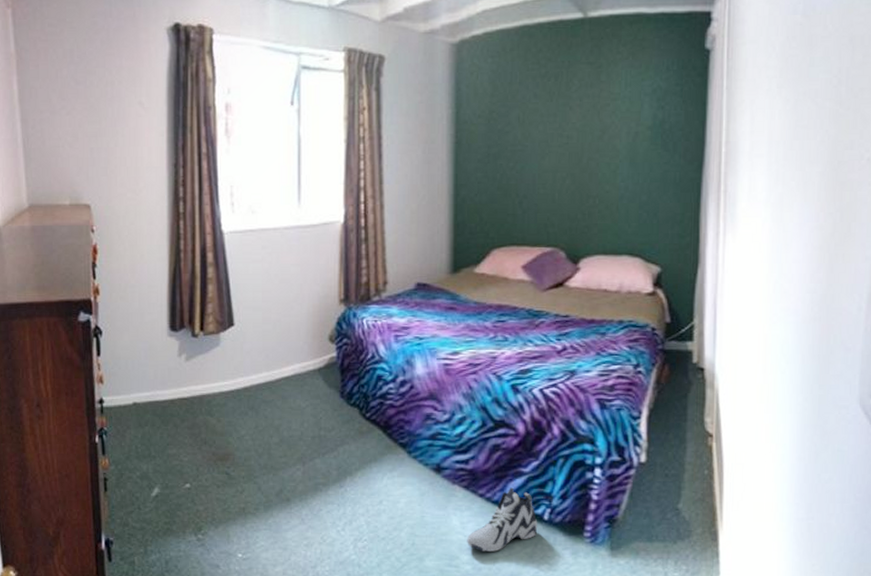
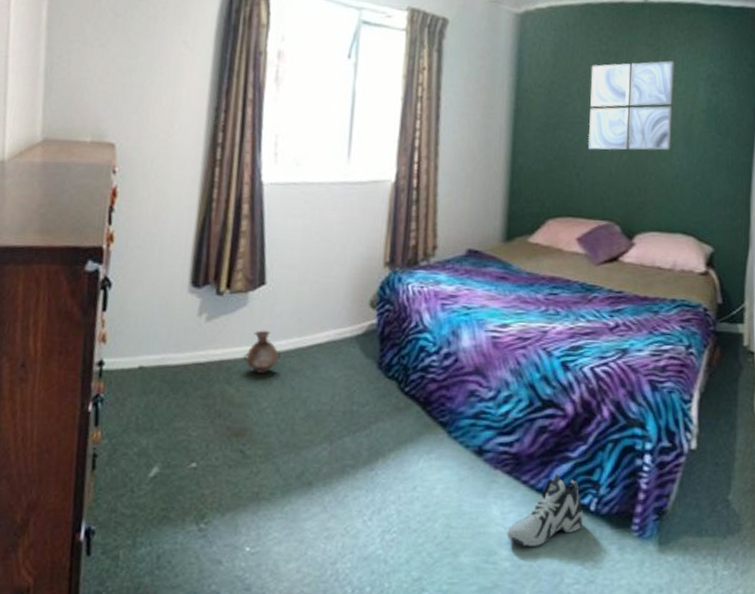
vase: none [221,367,254,405] -> present [243,330,282,373]
wall art: none [529,78,618,177] -> present [587,61,675,151]

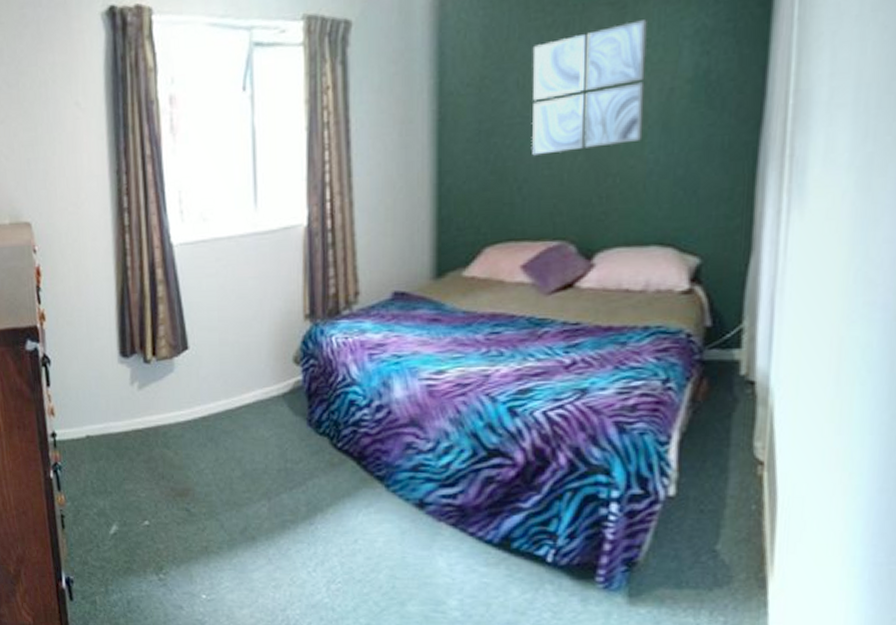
vase: present [243,330,282,373] -> none [177,394,213,436]
sneaker: present [507,474,584,546] -> none [455,525,540,597]

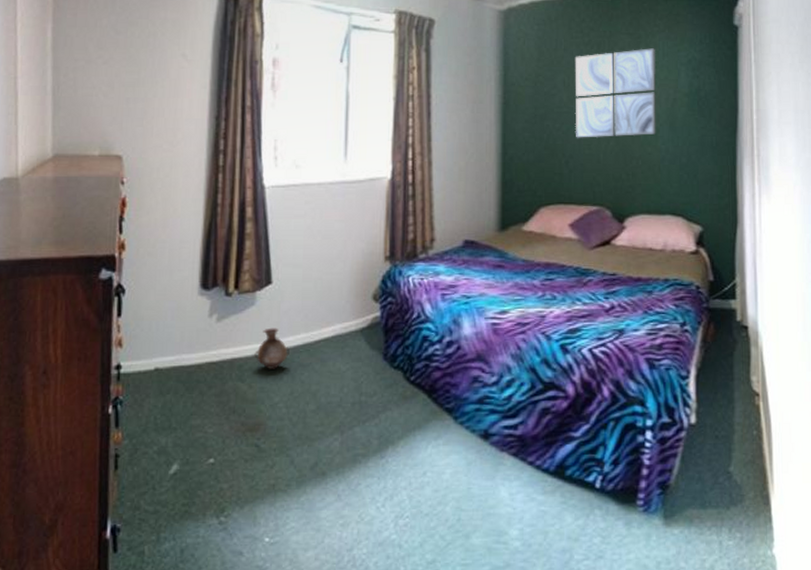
vase: none [177,394,213,436] -> present [254,328,291,369]

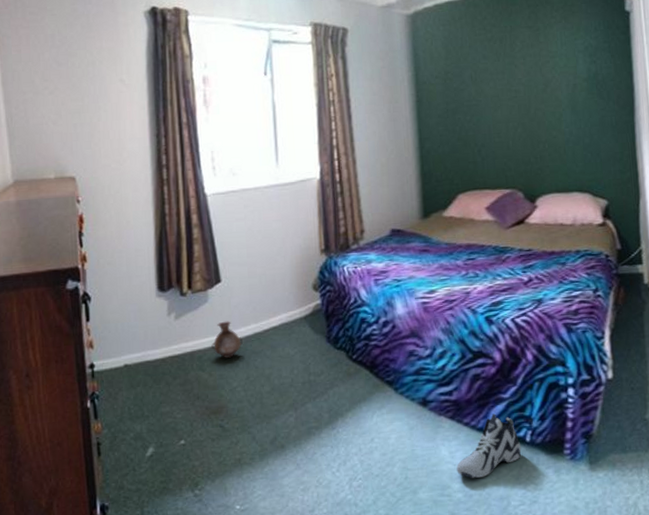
sneaker: none [516,454,590,525] -> present [456,413,521,478]
wall art: present [574,48,657,138] -> none [479,39,560,128]

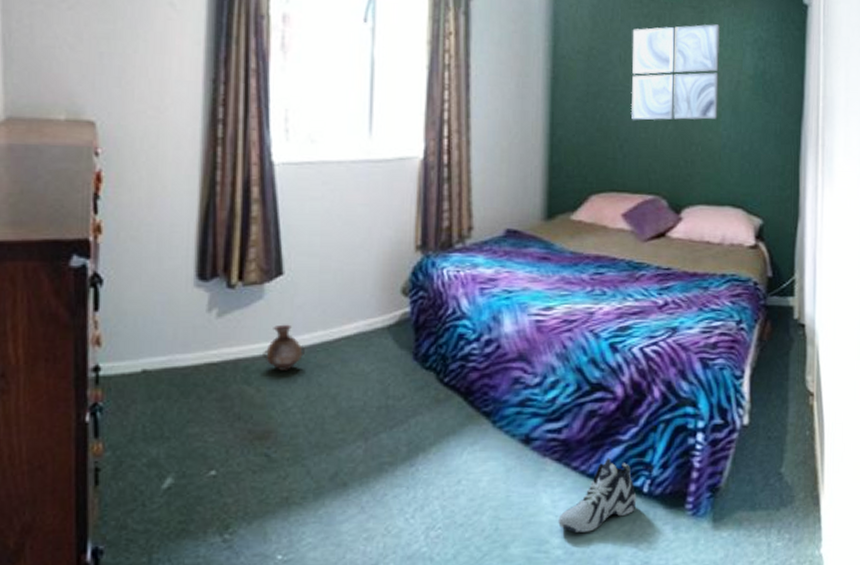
wall art: none [479,39,560,128] -> present [630,24,721,121]

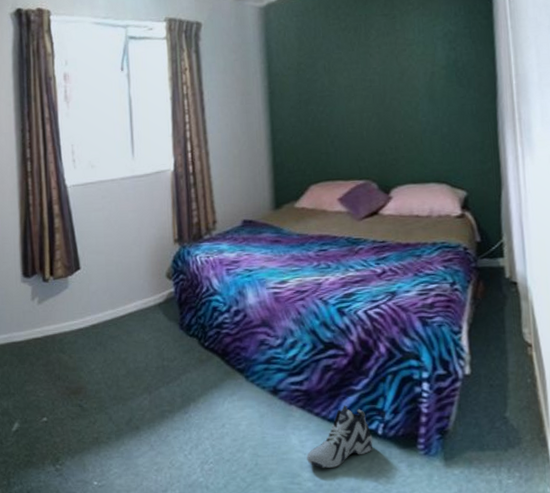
vase: present [263,324,306,371] -> none [71,306,101,342]
wall art: present [630,24,721,121] -> none [333,26,416,119]

